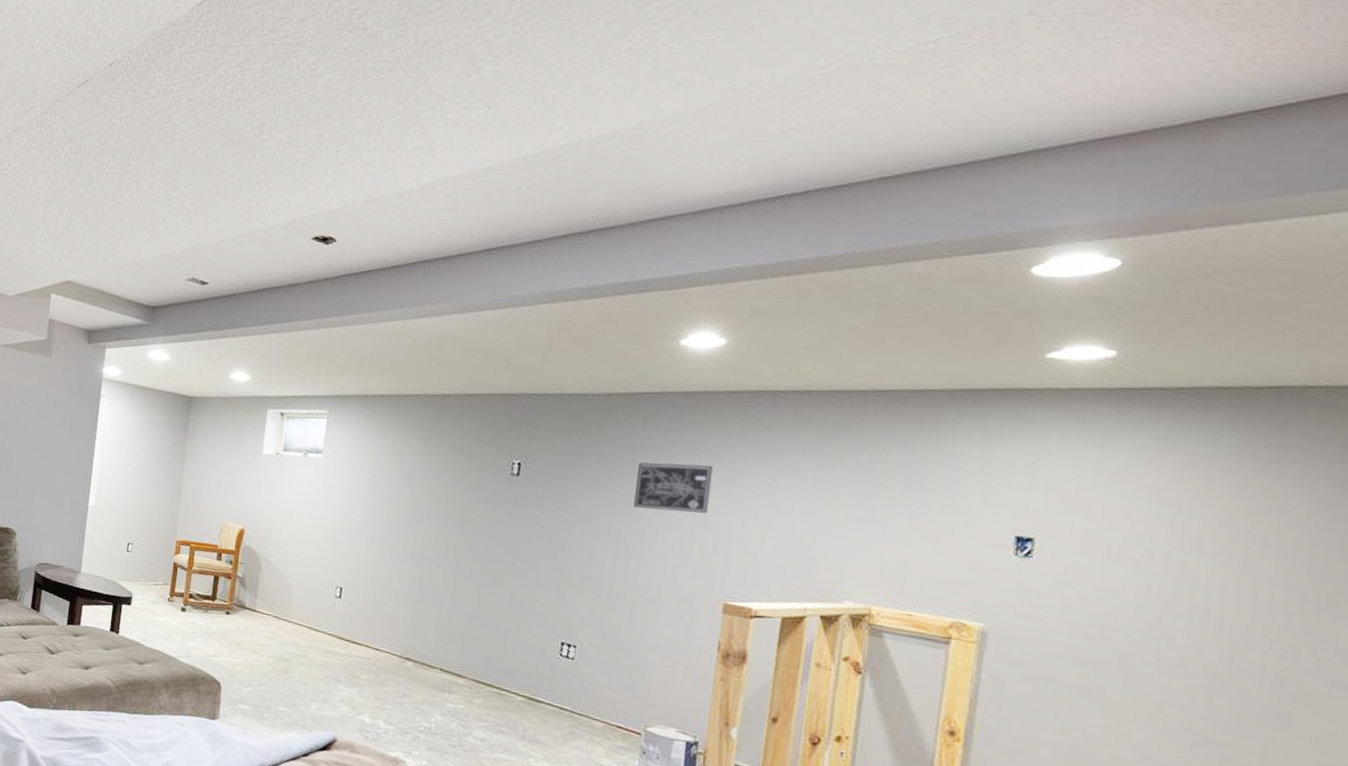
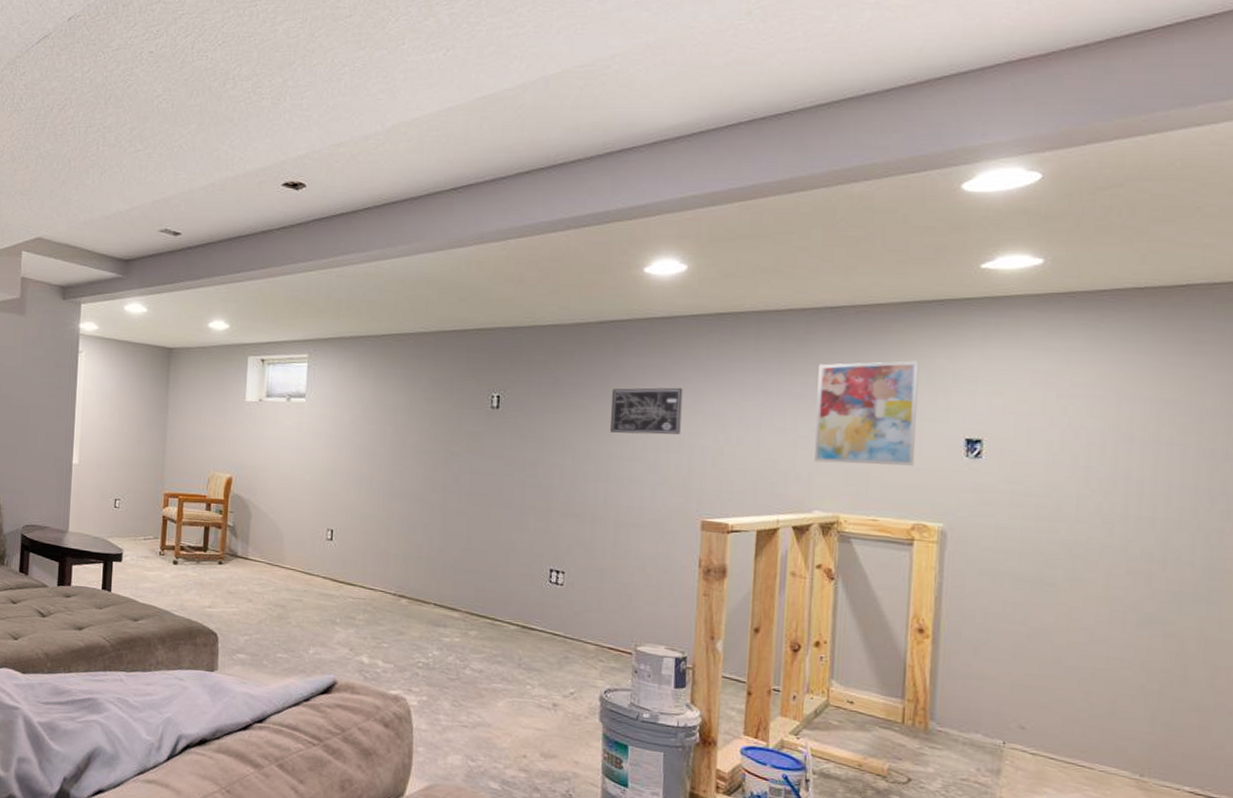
wall art: none [849,449,971,561] -> present [814,361,920,466]

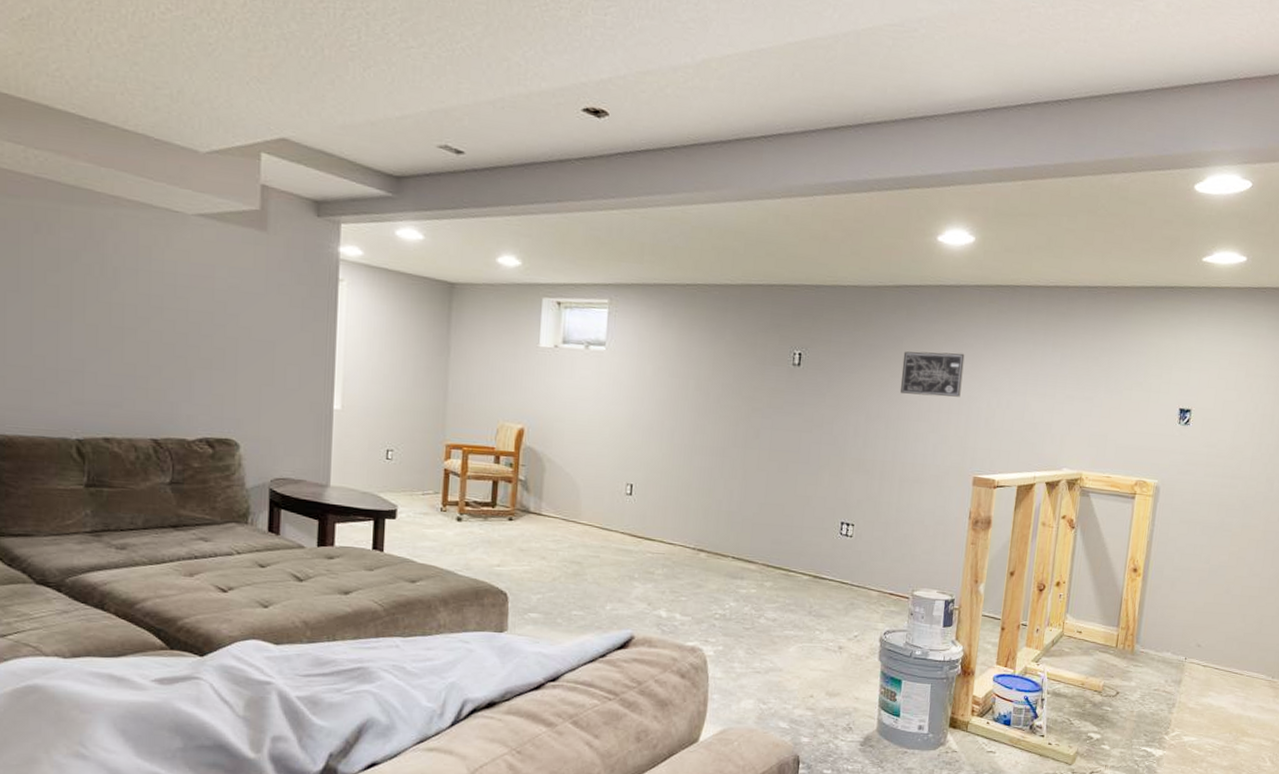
wall art: present [814,361,920,466] -> none [1066,338,1152,431]

